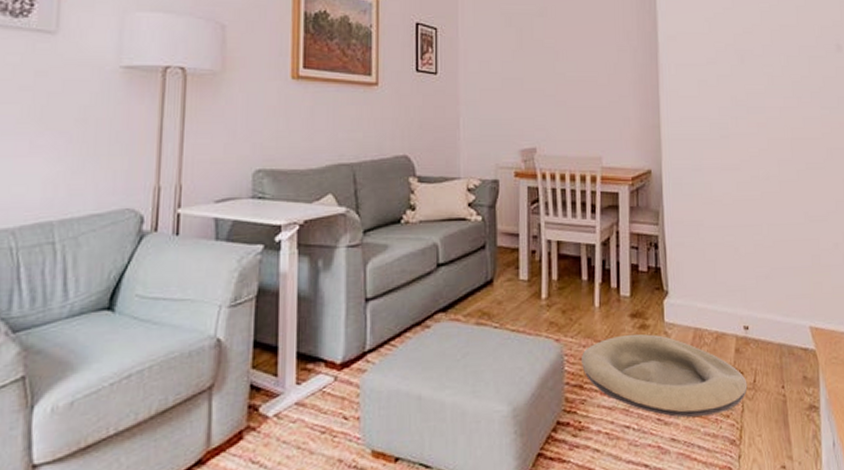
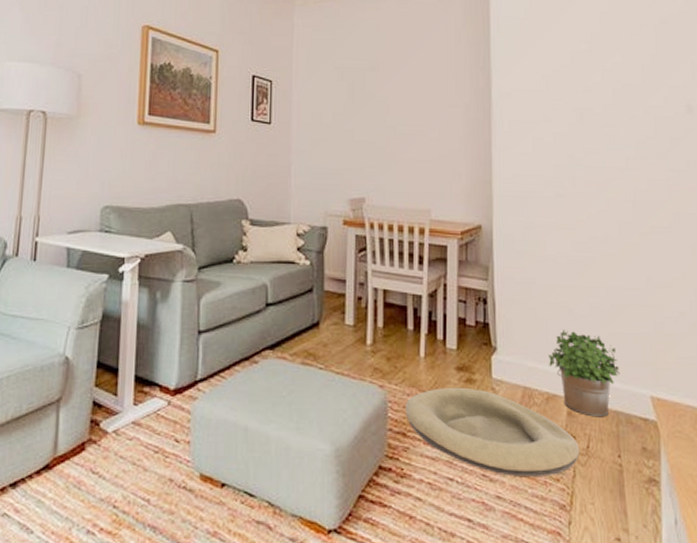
potted plant: none [716,268,782,352] -> present [547,330,620,417]

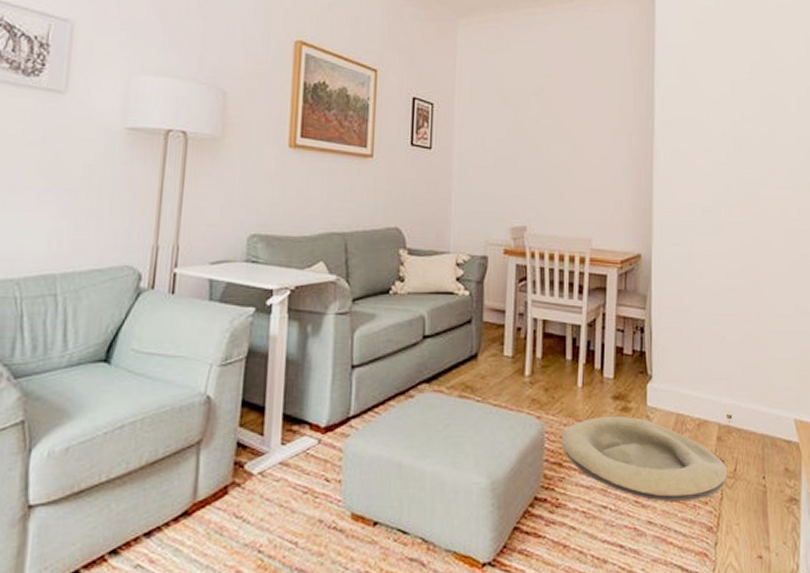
potted plant: present [547,330,620,417] -> none [700,357,767,441]

